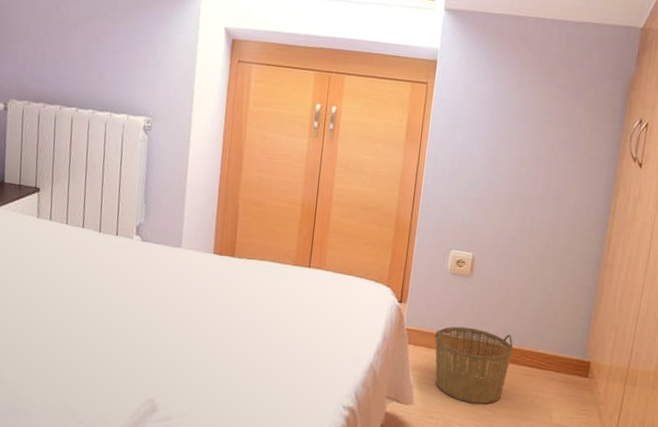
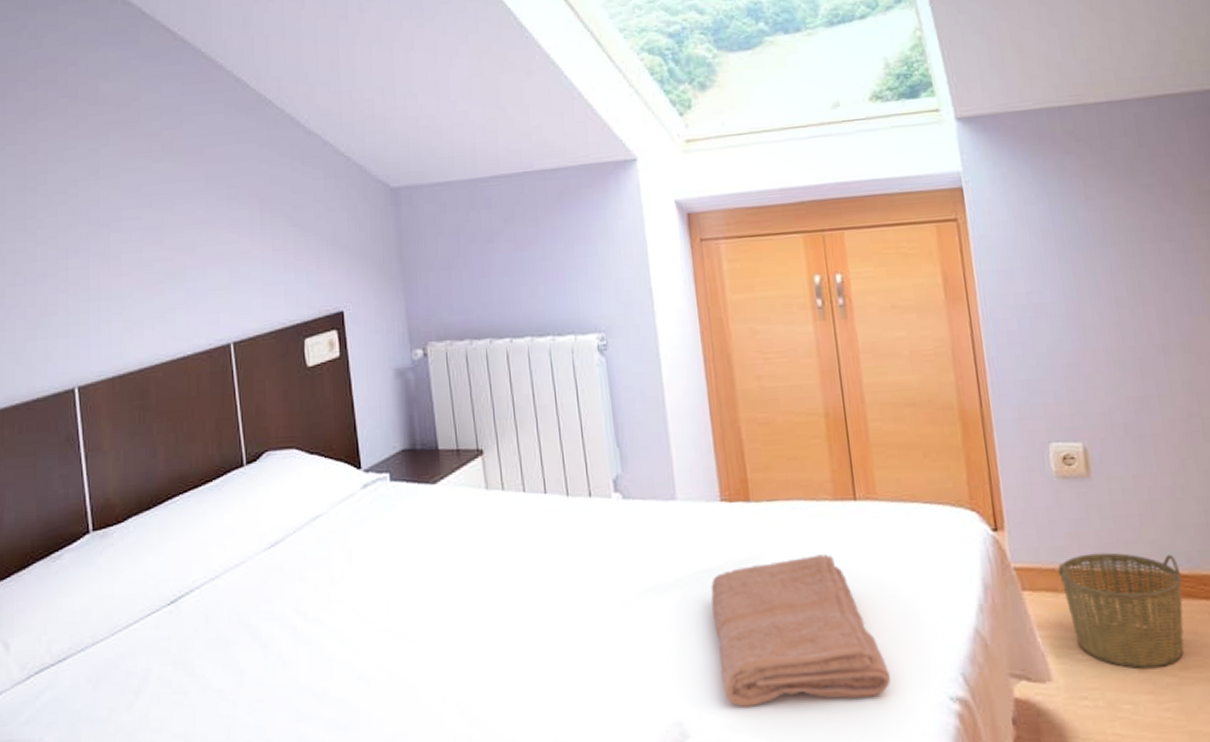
towel: none [188,300,307,400] -> present [710,554,891,707]

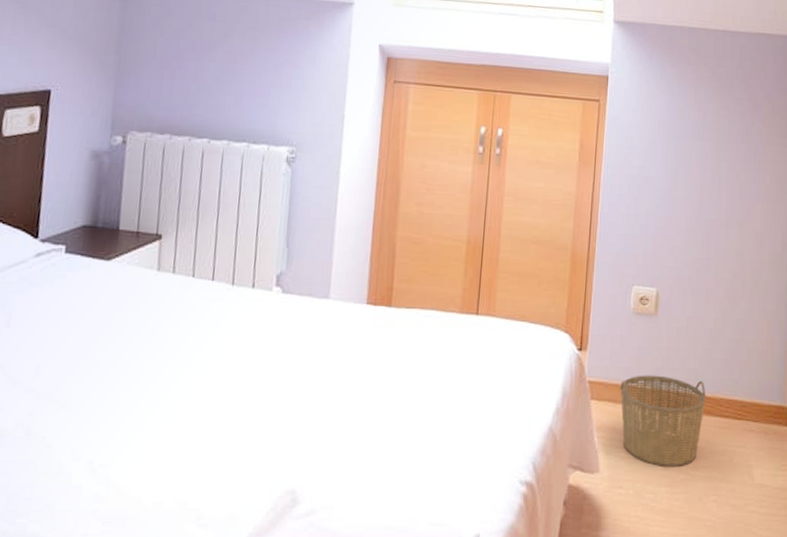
towel: present [710,554,891,707] -> none [336,357,477,480]

